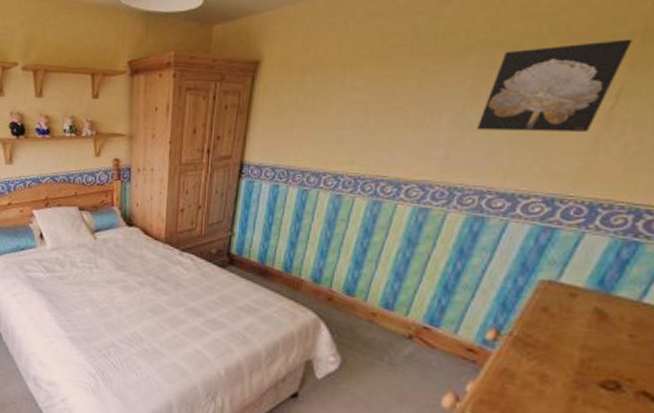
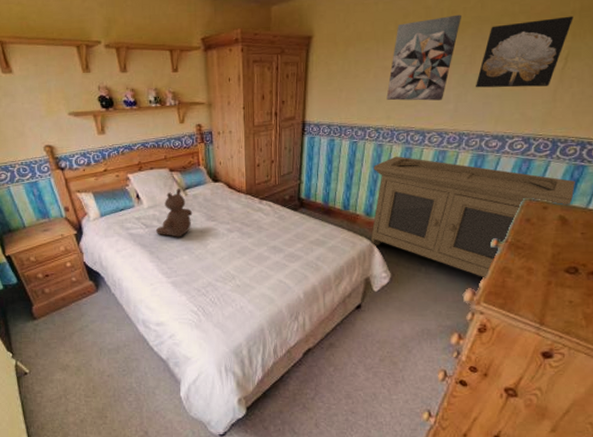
bear: none [57,230,101,286] -> present [155,188,193,237]
storage cabinet: none [316,211,623,381] -> present [370,156,575,278]
wall art: none [351,36,462,144] -> present [386,14,461,101]

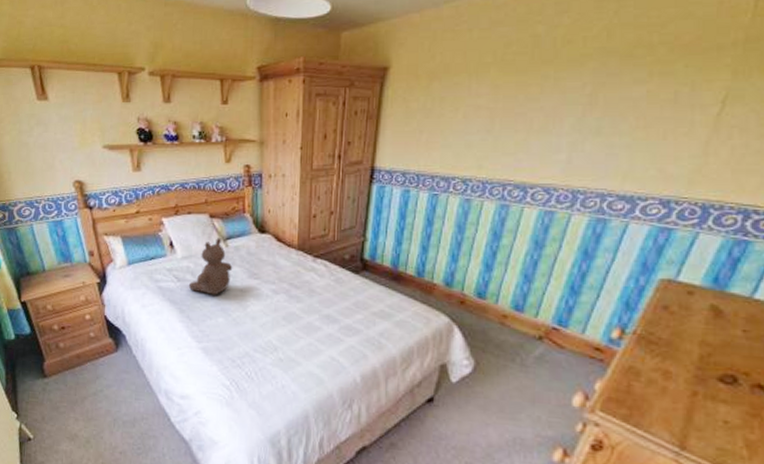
storage cabinet: present [370,156,575,278] -> none [449,215,734,379]
wall art: present [386,14,461,101] -> none [478,44,580,148]
wall art: present [476,16,573,88] -> none [597,48,734,136]

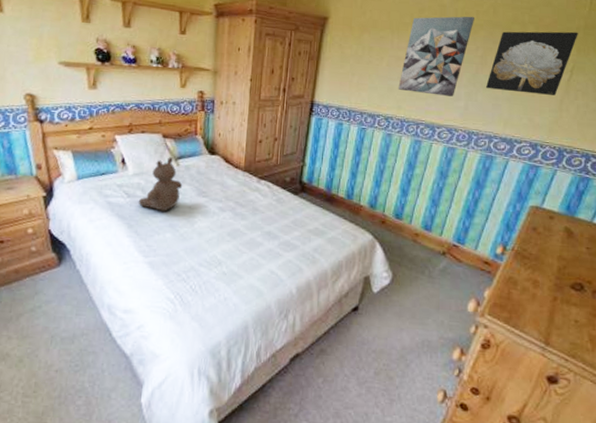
wall art: none [478,44,580,148] -> present [398,16,474,97]
wall art: none [597,48,734,136] -> present [486,31,578,95]

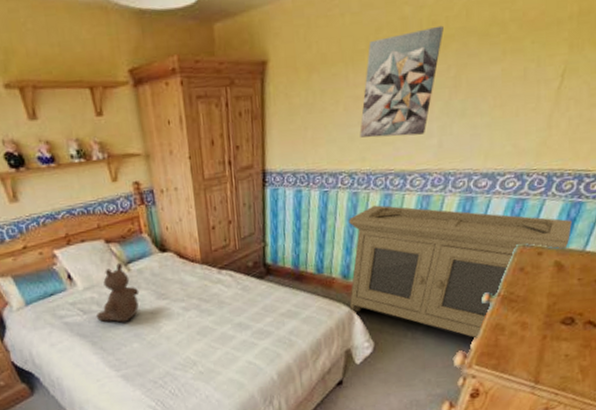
storage cabinet: none [373,148,580,288] -> present [349,205,572,339]
wall art: present [486,31,578,95] -> none [462,22,571,117]

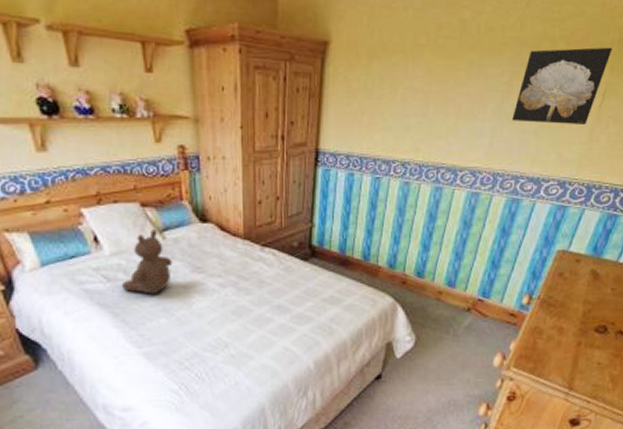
storage cabinet: present [349,205,572,339] -> none [393,197,608,340]
wall art: present [359,25,444,138] -> none [415,32,499,133]
wall art: none [462,22,571,117] -> present [512,47,612,124]

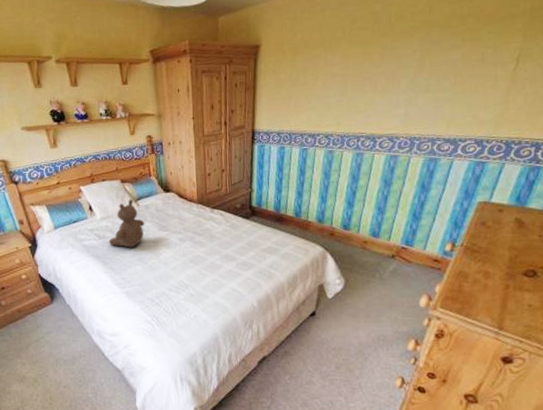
wall art: present [512,47,612,124] -> none [426,16,524,92]

